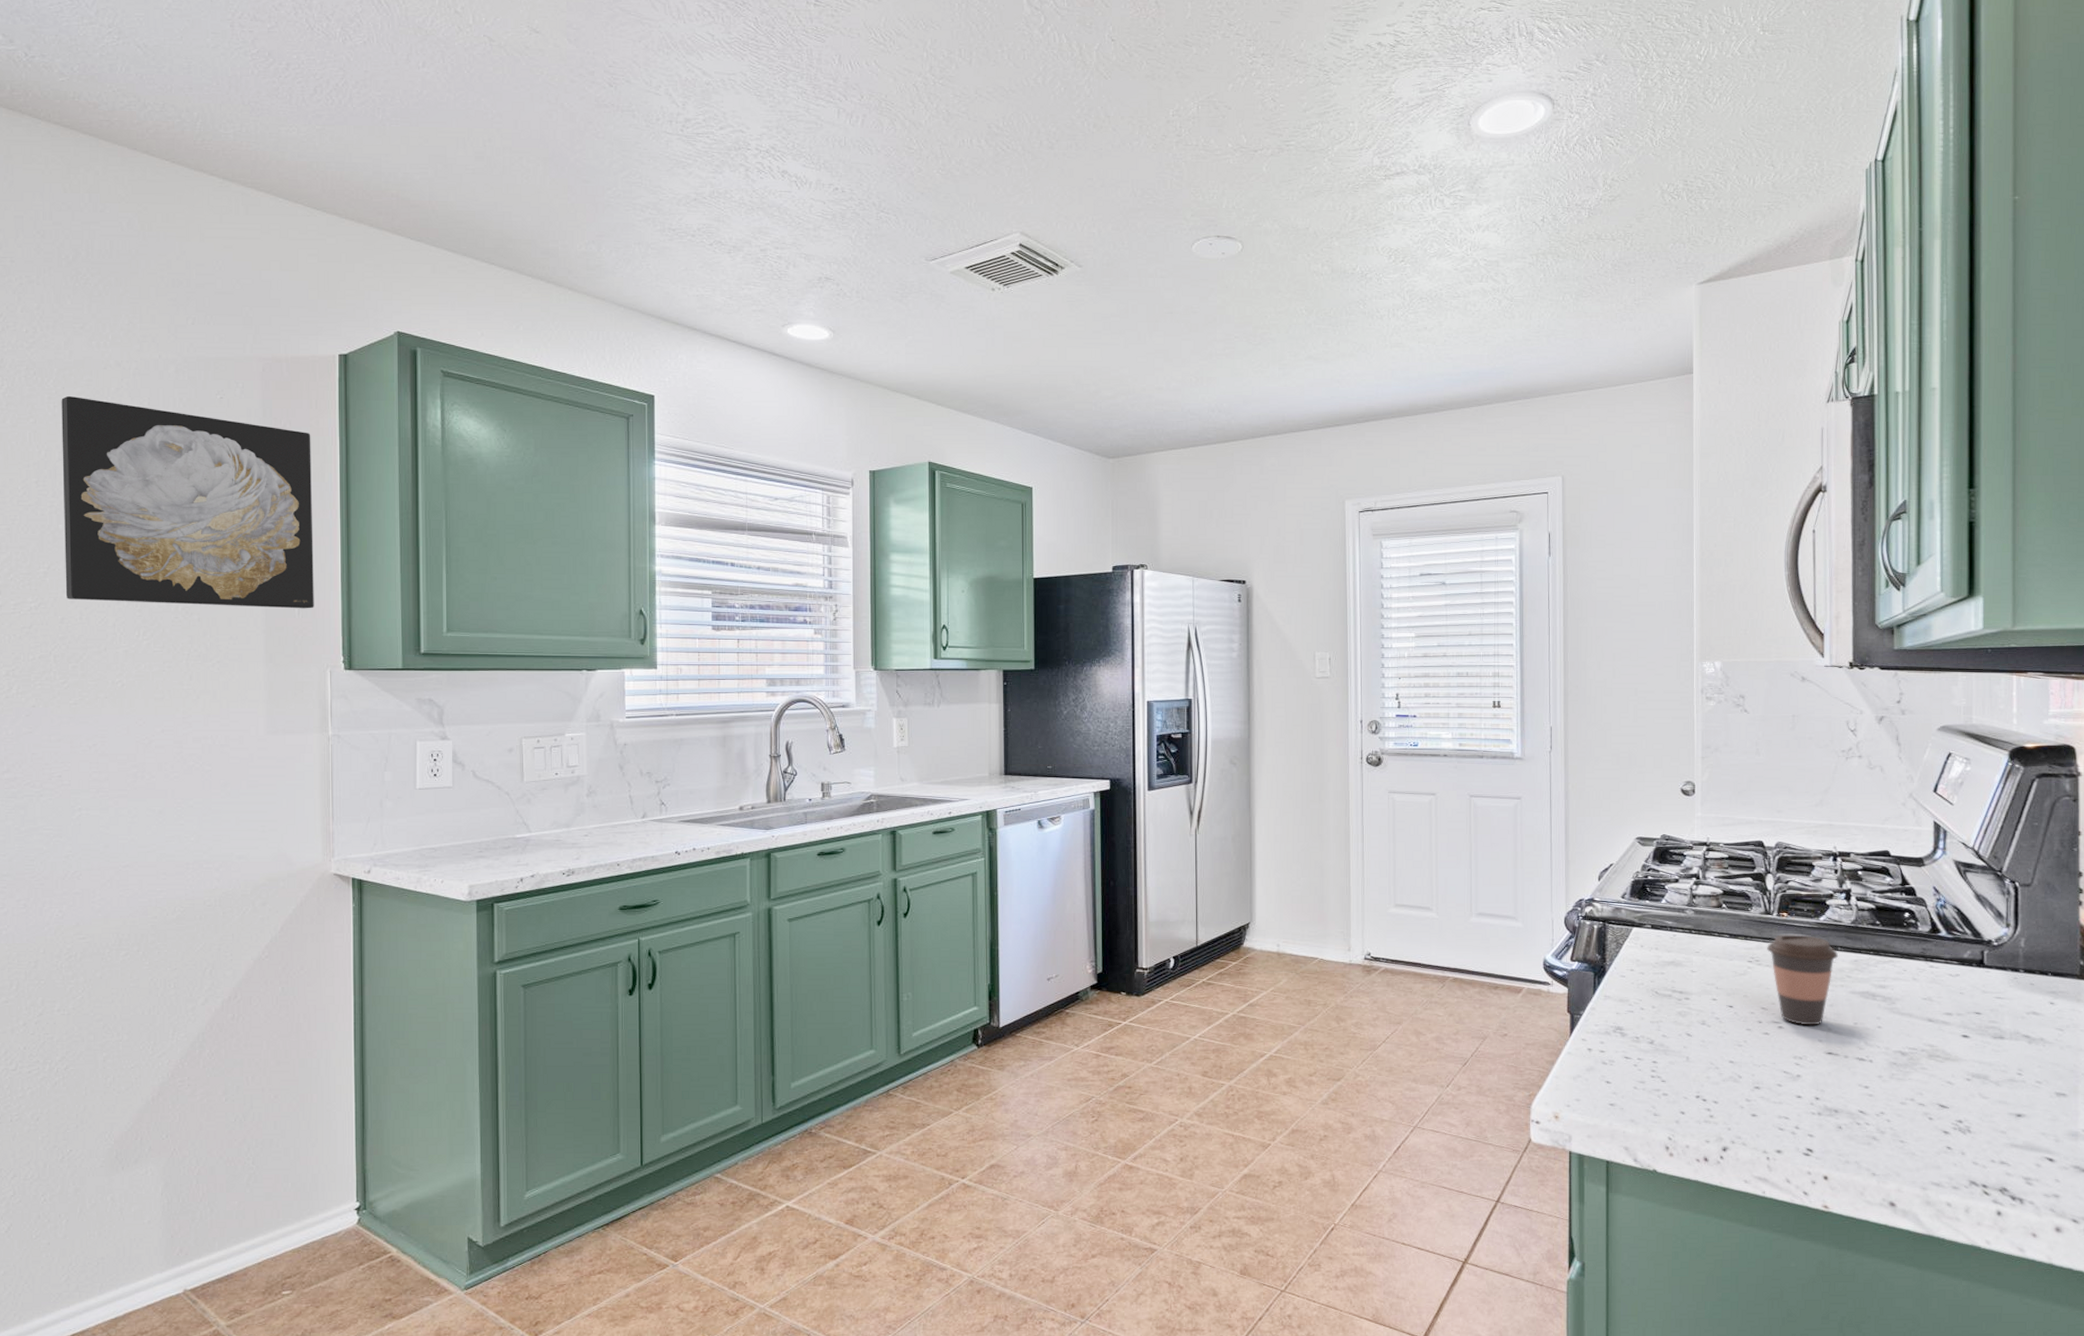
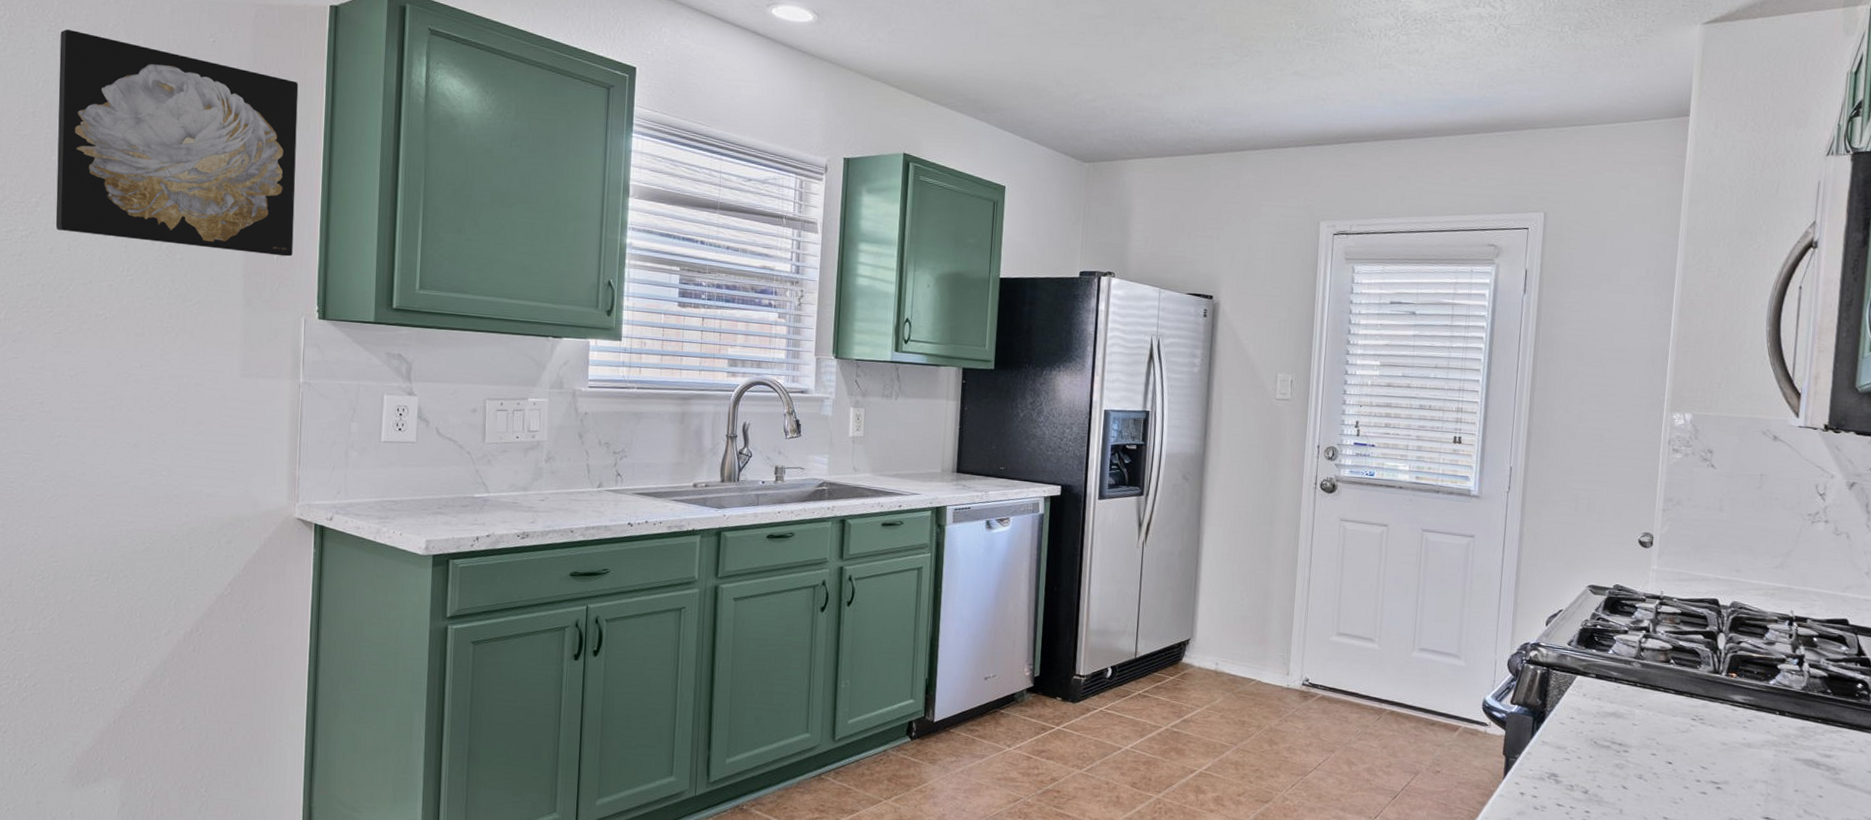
coffee cup: present [1767,933,1839,1026] -> none [1712,694,1786,790]

